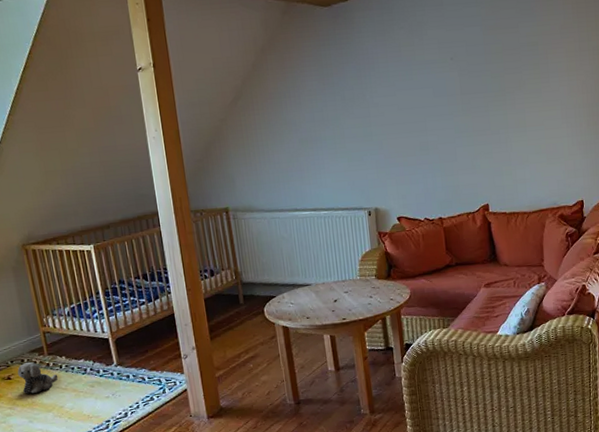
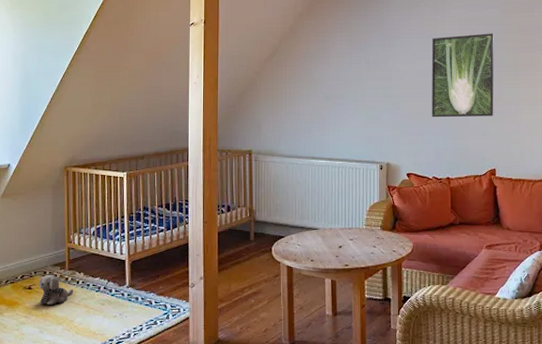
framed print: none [411,55,483,155] -> present [431,33,494,118]

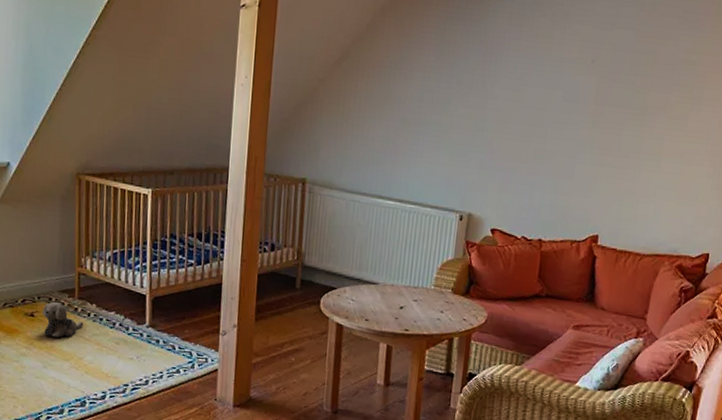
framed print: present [431,33,494,118] -> none [531,59,623,170]

